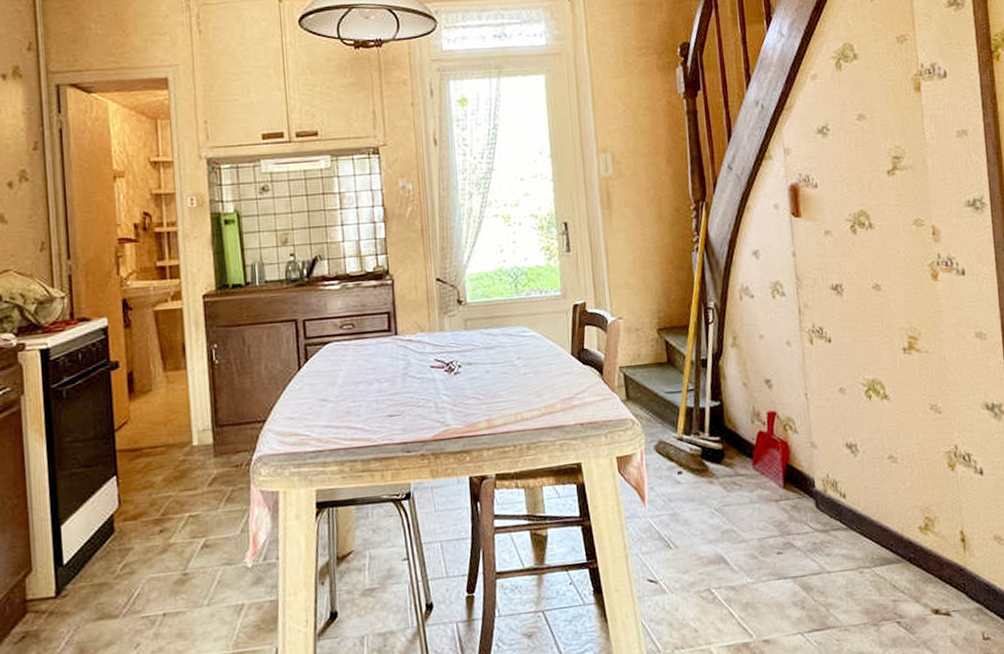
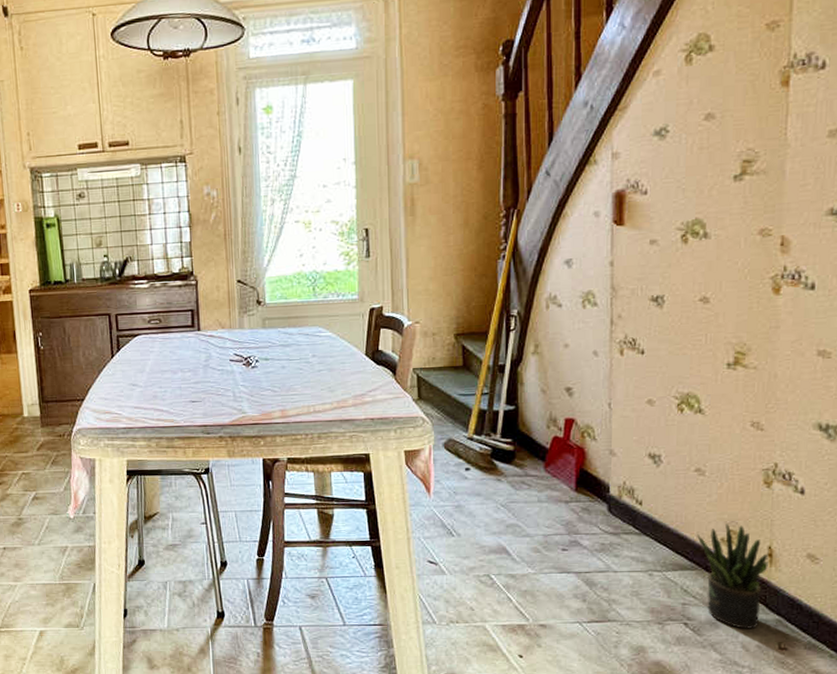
potted plant: none [898,510,963,622] -> present [697,523,768,629]

